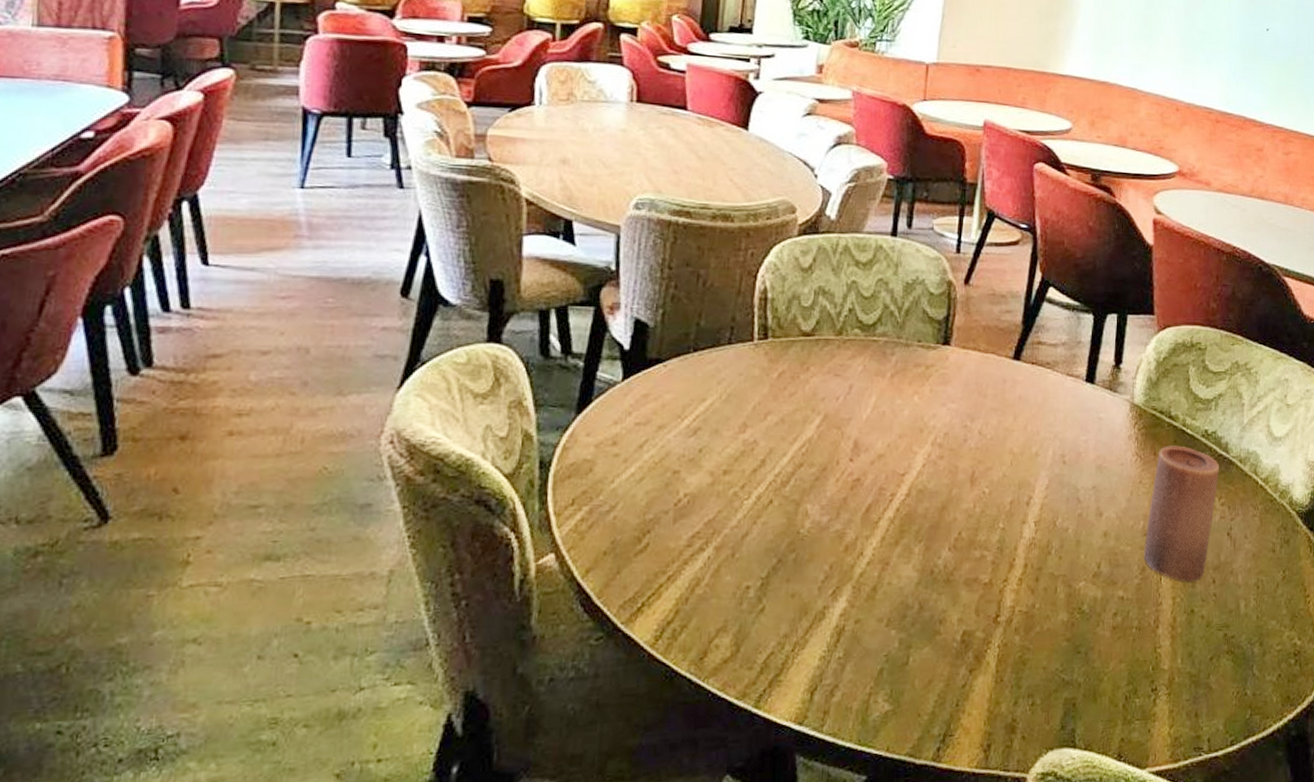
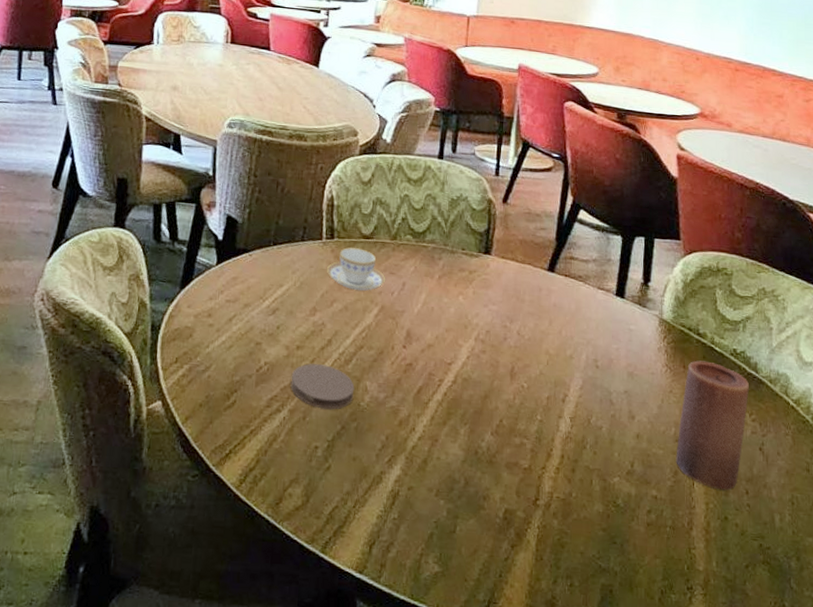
coaster: none [716,490,793,542] -> present [290,363,355,410]
teacup: none [759,347,830,398] -> present [327,247,386,291]

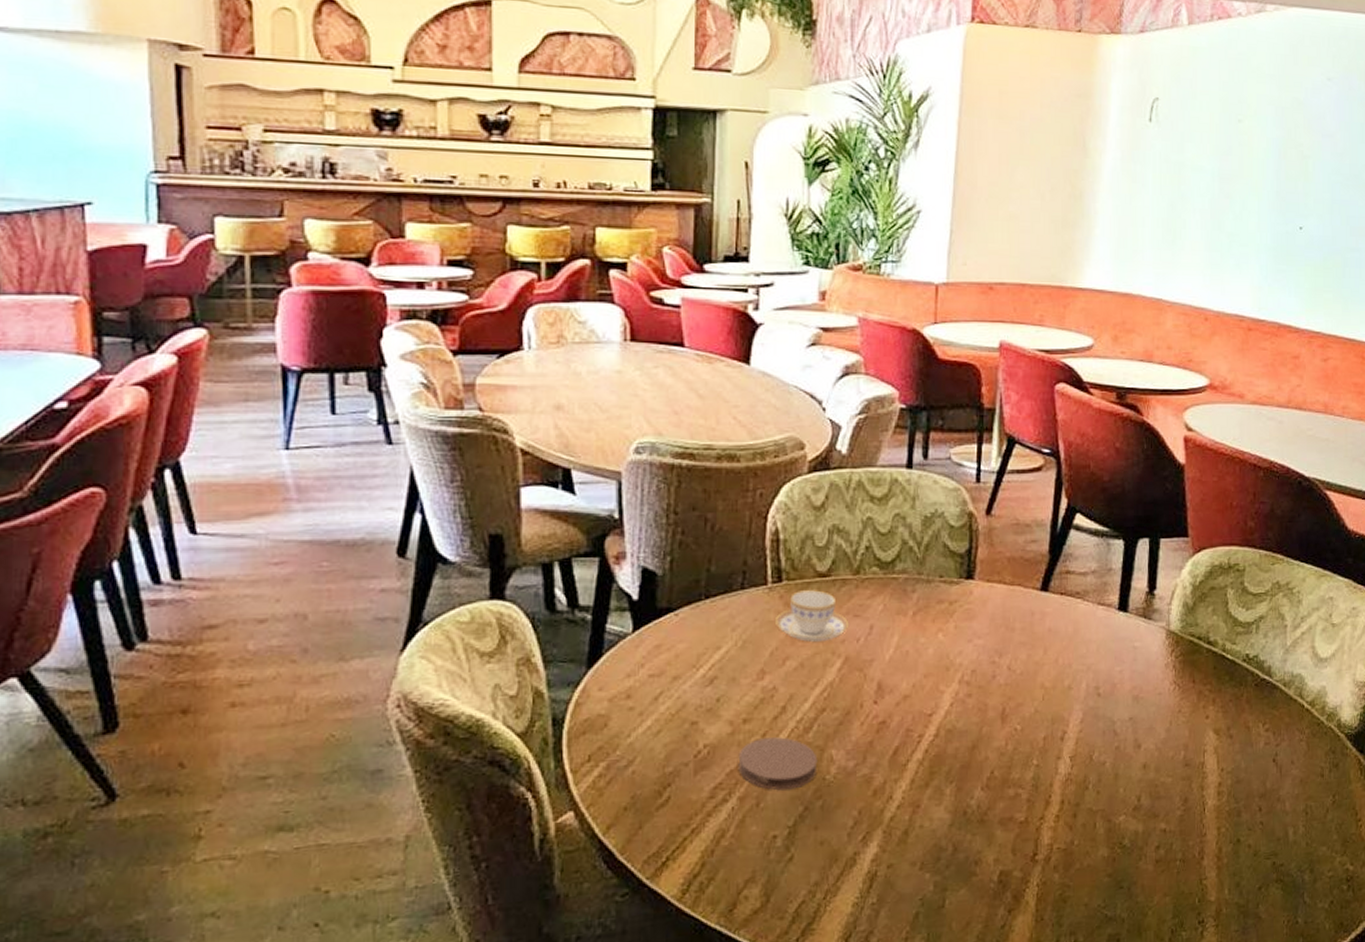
candle: present [676,360,750,491] -> none [1185,671,1263,811]

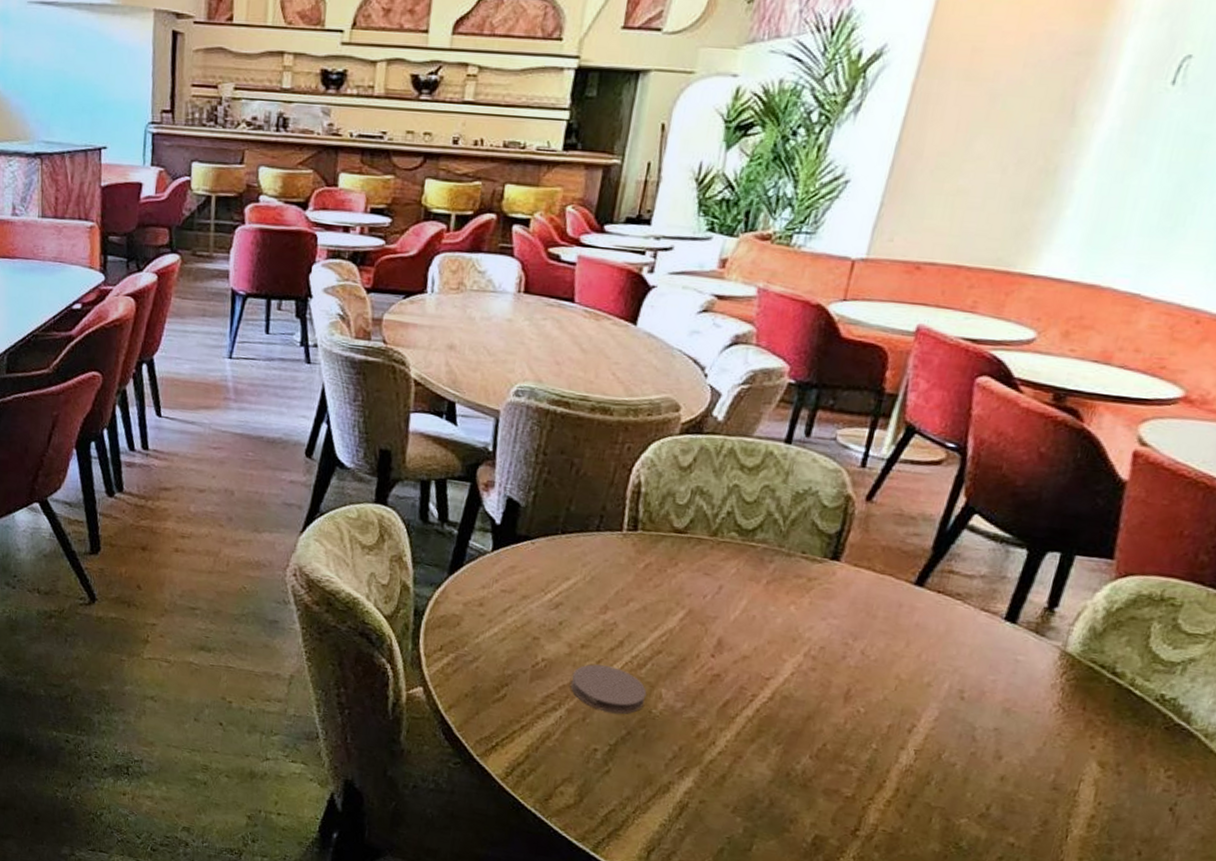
teacup: present [776,589,849,642] -> none [625,541,699,592]

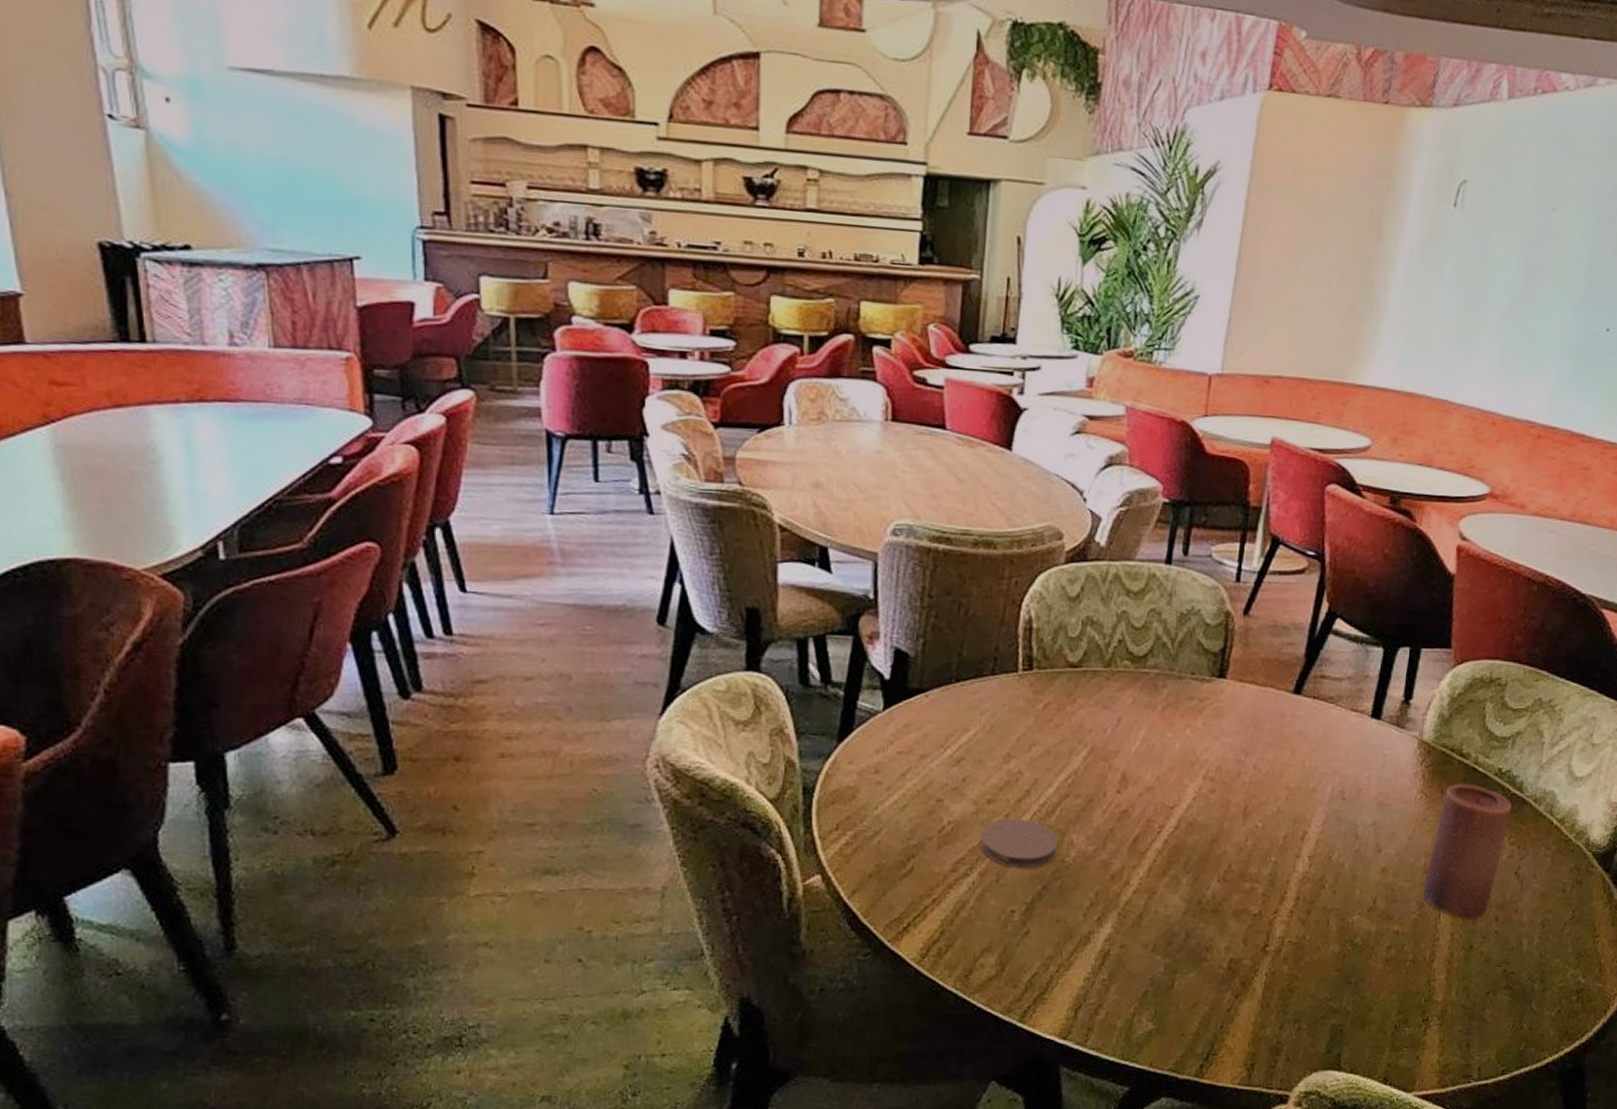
candle: none [1048,703,1174,848] -> present [1423,784,1512,919]

